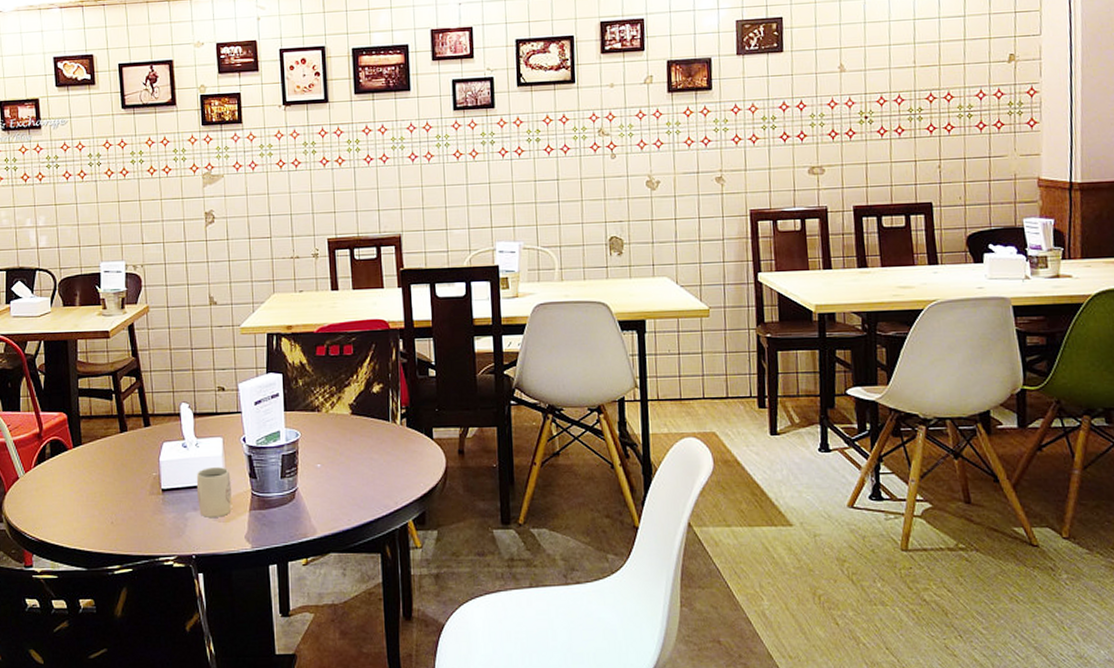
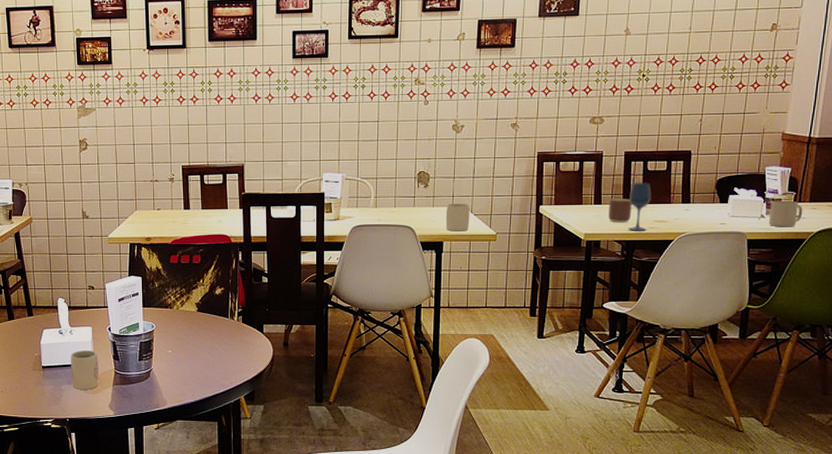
mug: none [646,272,676,307] -> present [445,203,470,232]
mug: none [840,261,870,290] -> present [609,198,632,222]
wineglass: none [864,241,891,300] -> present [629,182,651,231]
mug: none [1035,257,1075,290] -> present [769,200,803,227]

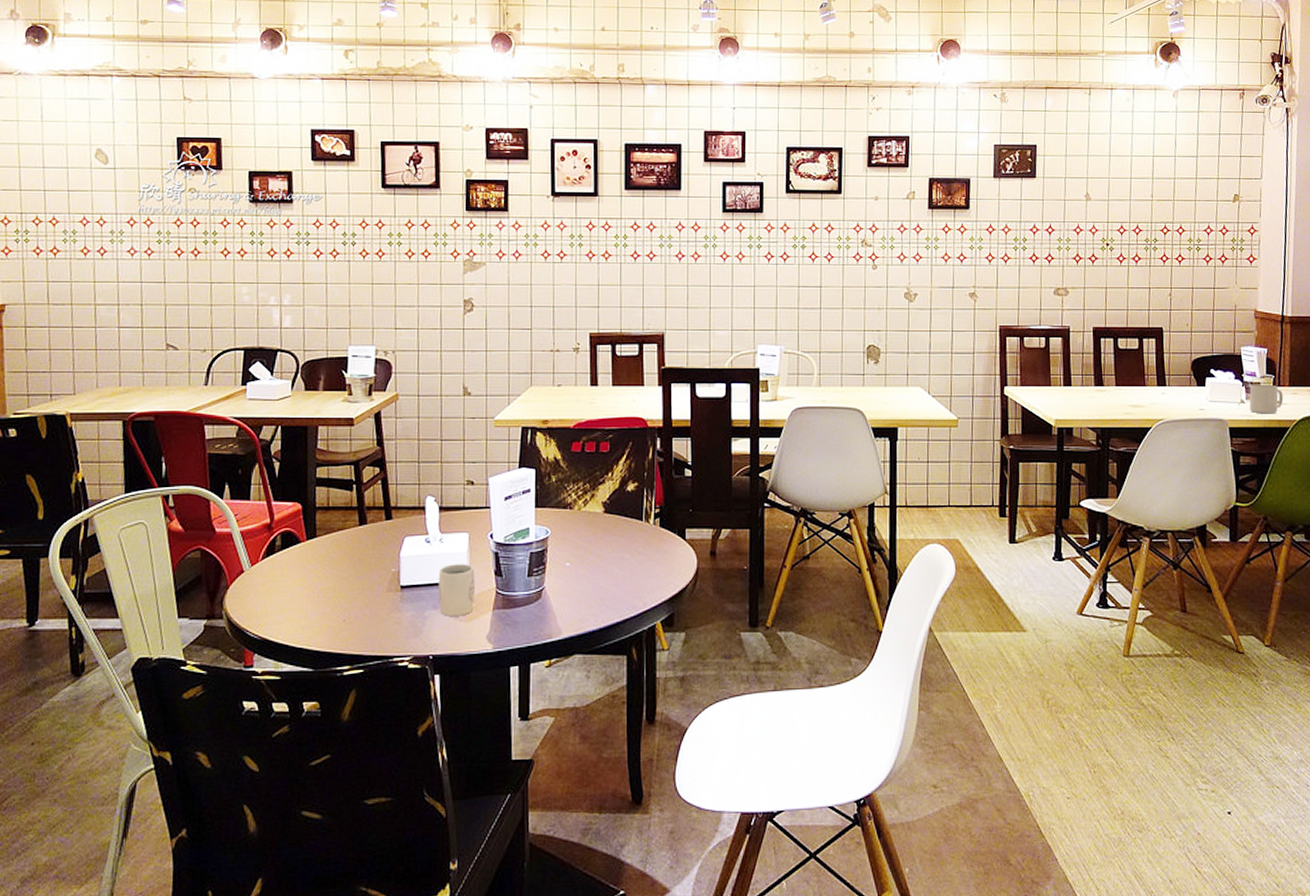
mug: present [445,203,470,232] -> none [899,382,927,416]
mug: present [609,198,632,222] -> none [1079,380,1105,406]
wineglass: present [629,182,651,231] -> none [1101,361,1125,417]

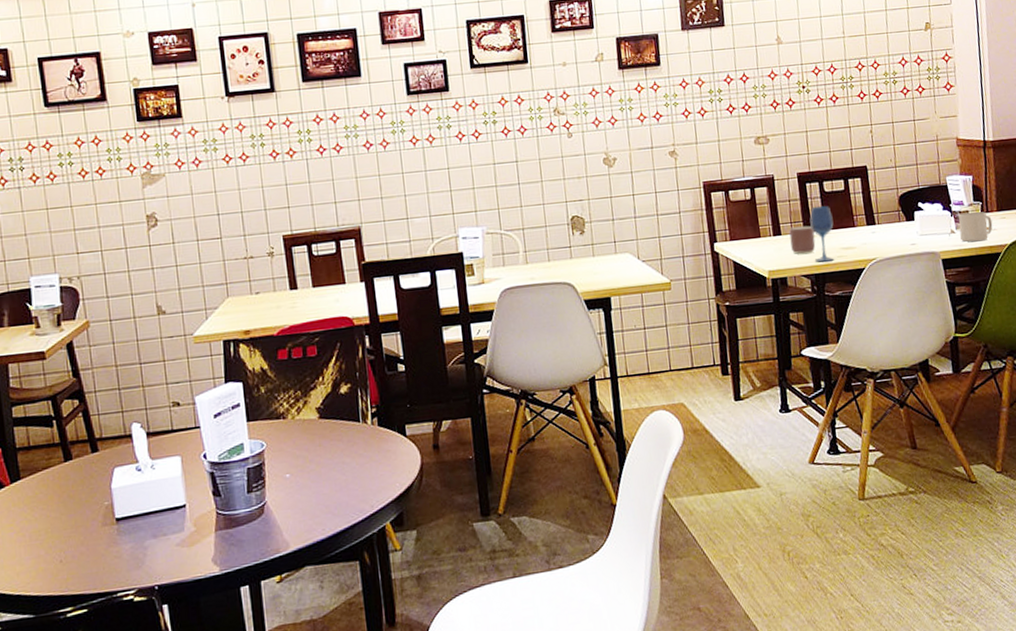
mug: present [437,564,475,616] -> none [153,488,195,544]
mug: none [1079,380,1105,406] -> present [789,225,816,254]
wineglass: none [1101,361,1125,417] -> present [809,206,835,263]

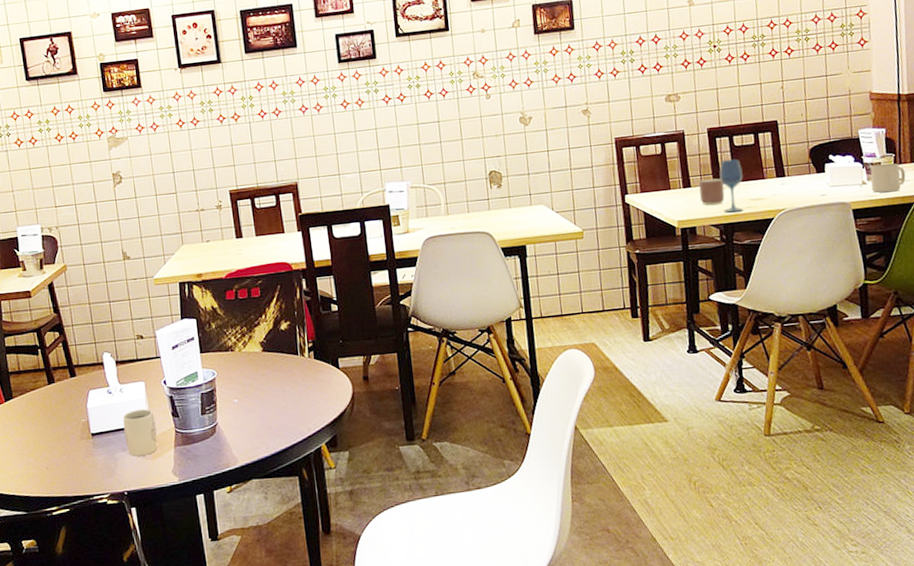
mug: none [153,488,195,544] -> present [122,409,158,456]

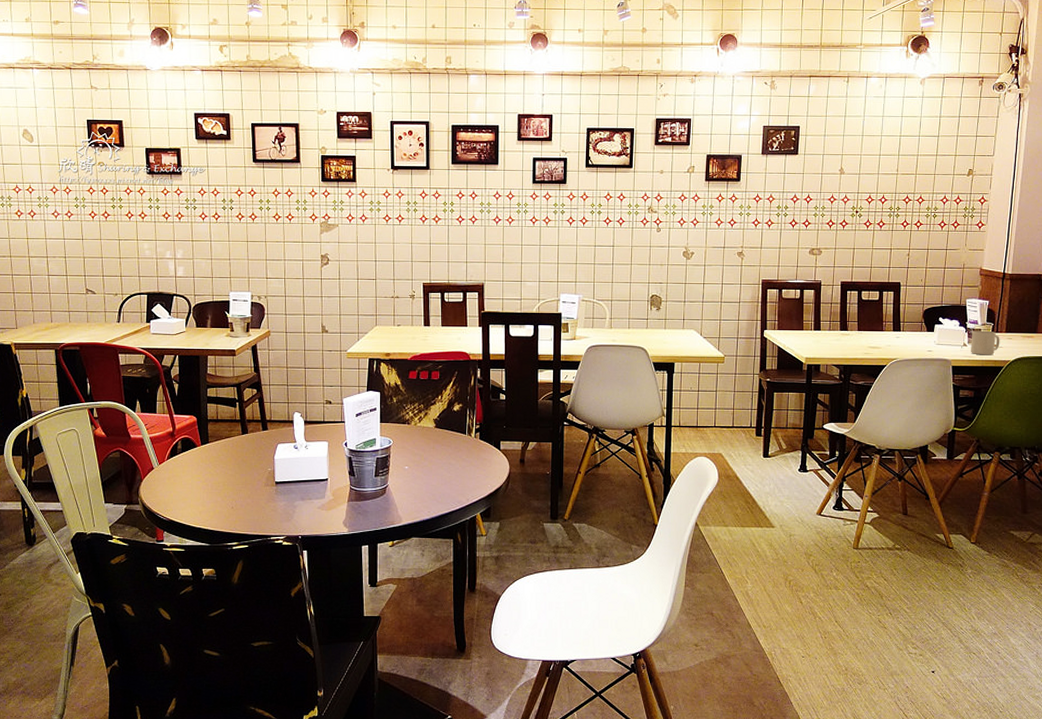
mug: present [122,409,158,456] -> none [304,466,333,506]
mug: present [698,178,725,205] -> none [827,325,848,347]
wineglass: present [719,159,744,213] -> none [846,310,866,356]

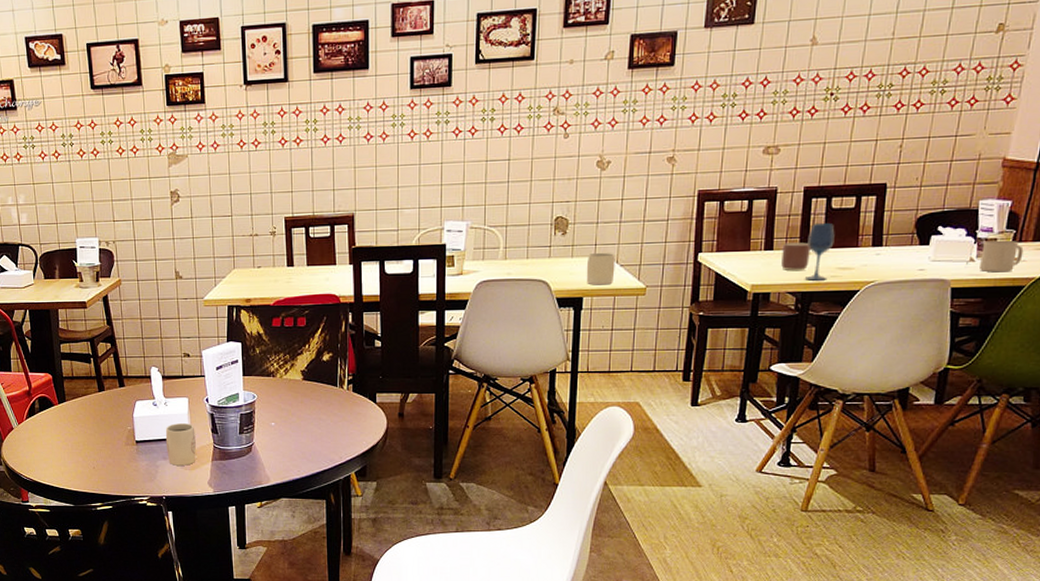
mug: none [304,466,333,506] -> present [165,423,196,466]
mug: none [676,326,700,353] -> present [586,252,615,285]
mug: none [827,325,848,347] -> present [781,242,810,270]
wineglass: none [846,310,866,356] -> present [805,222,835,281]

